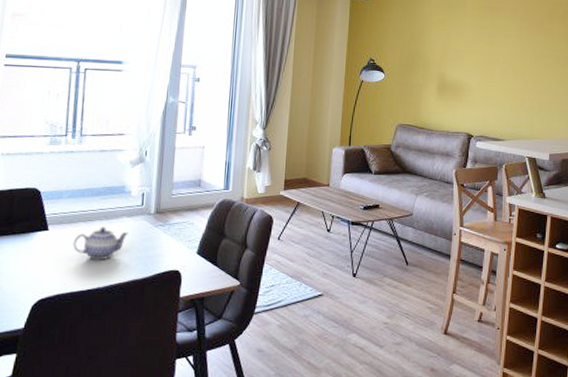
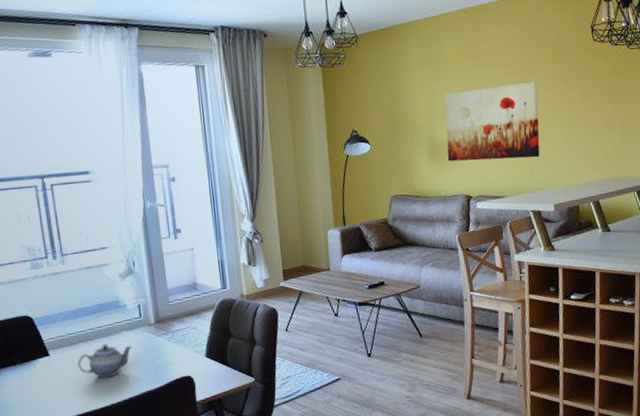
wall art: none [454,37,545,108] -> present [444,82,540,162]

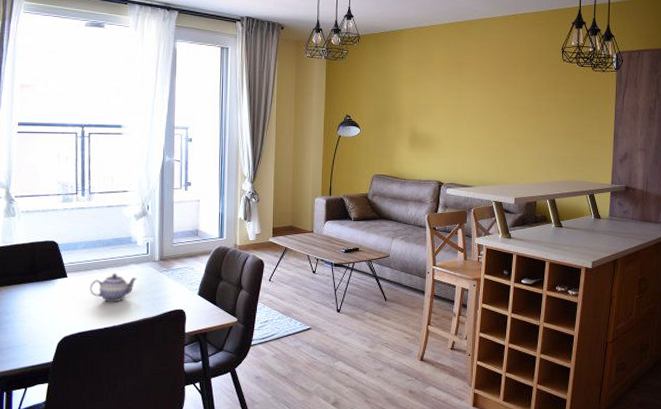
wall art: present [444,82,540,162] -> none [425,90,510,156]

